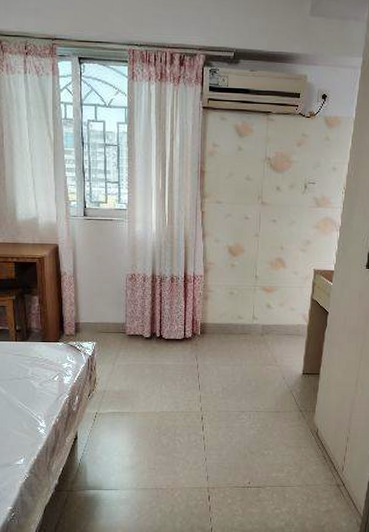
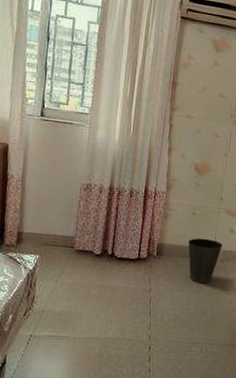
waste basket: none [229,315,261,357] -> present [188,238,223,284]

